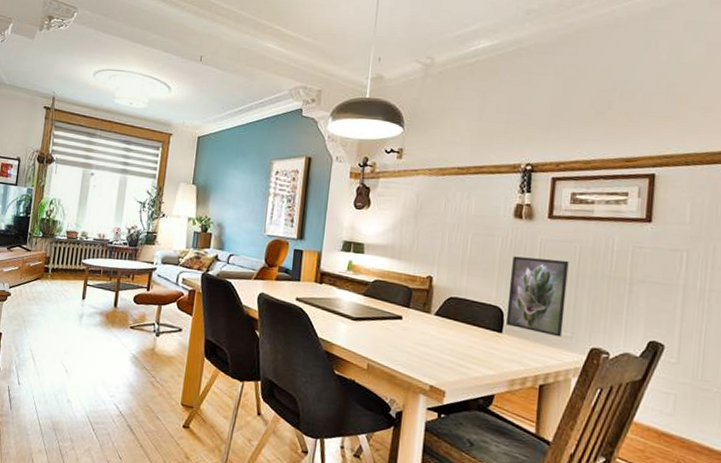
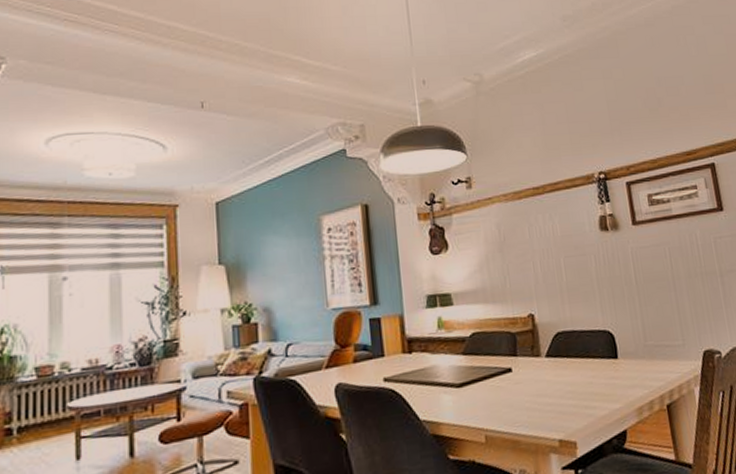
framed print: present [505,256,569,337] -> none [609,265,675,349]

